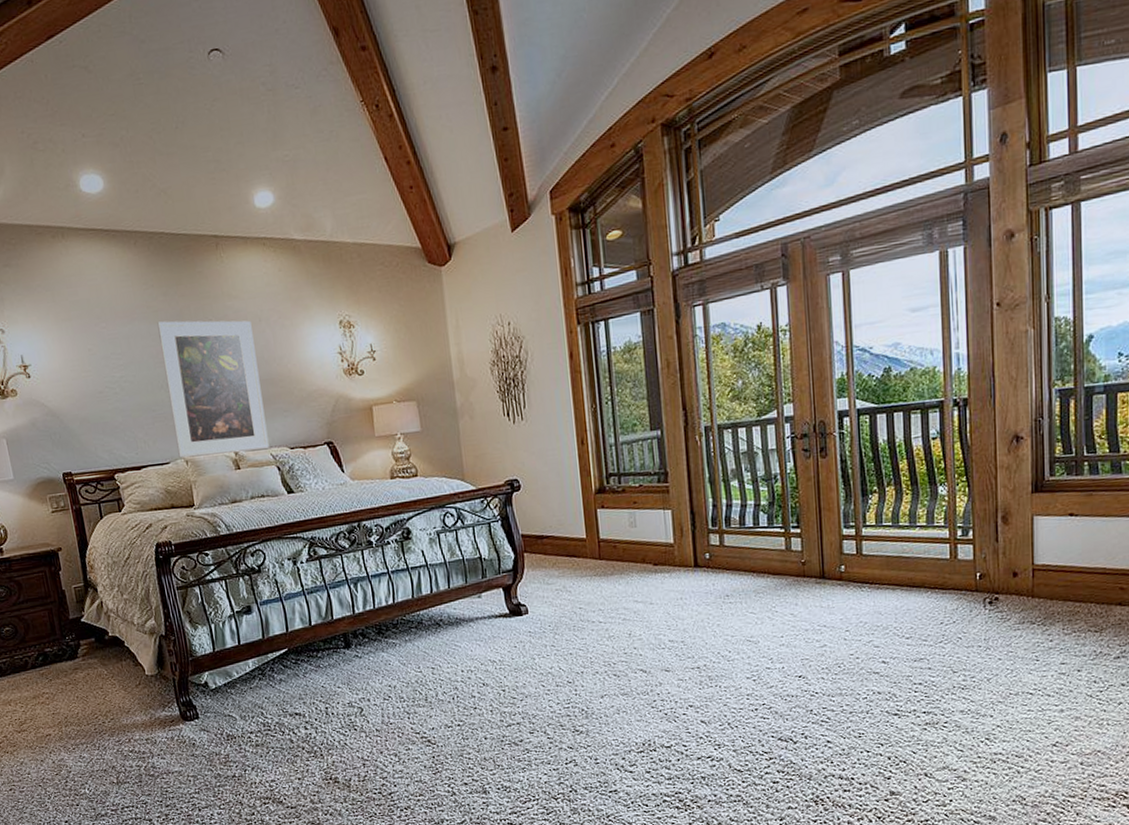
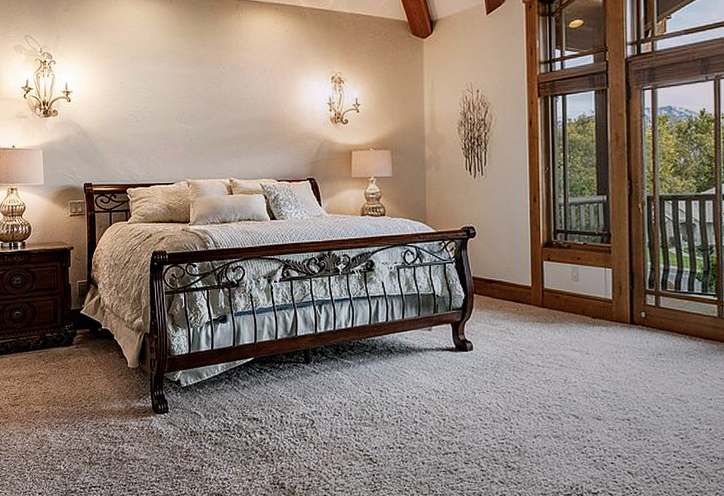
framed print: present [157,320,270,458] -> none [180,65,260,180]

